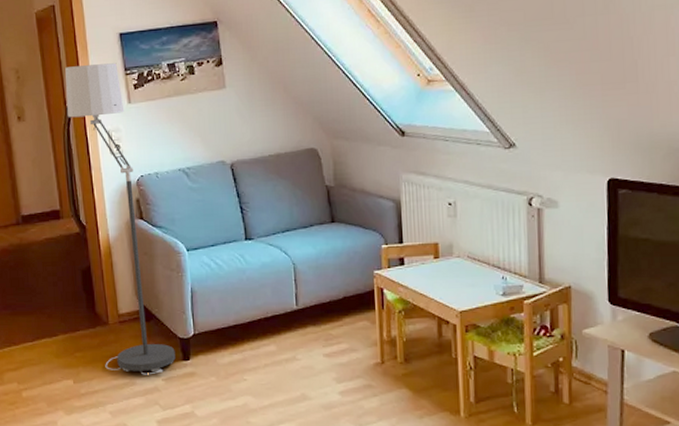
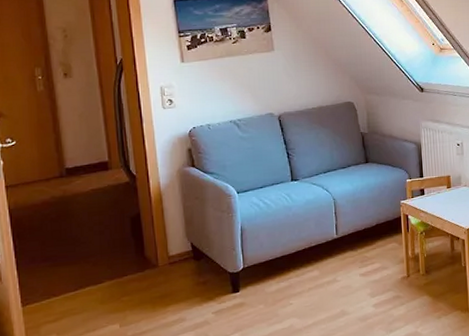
floor lamp: present [65,63,176,375] -> none [117,26,226,311]

